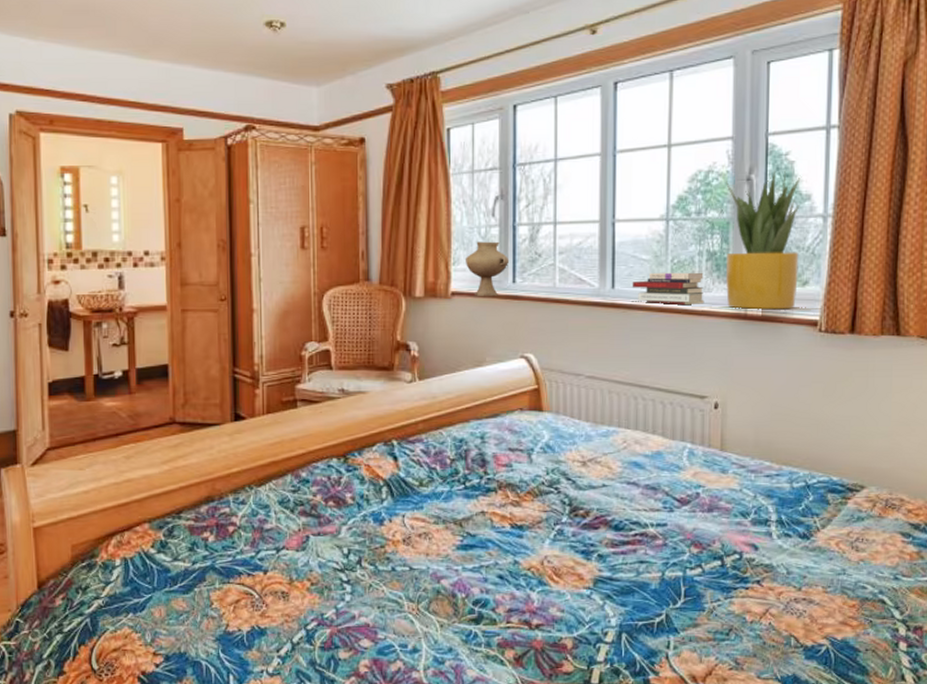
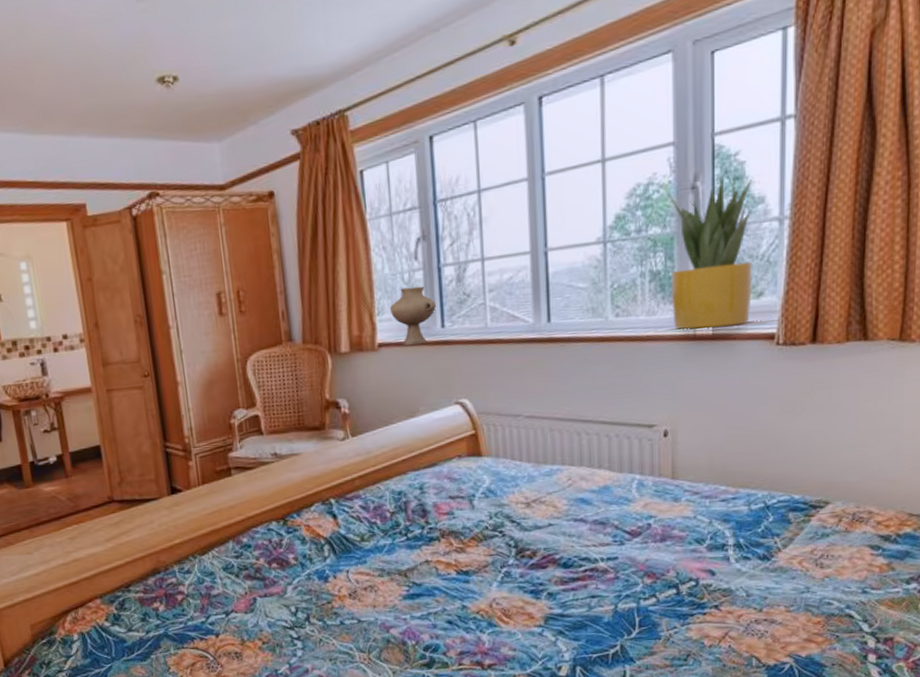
books: present [632,272,704,306] -> none [569,294,649,334]

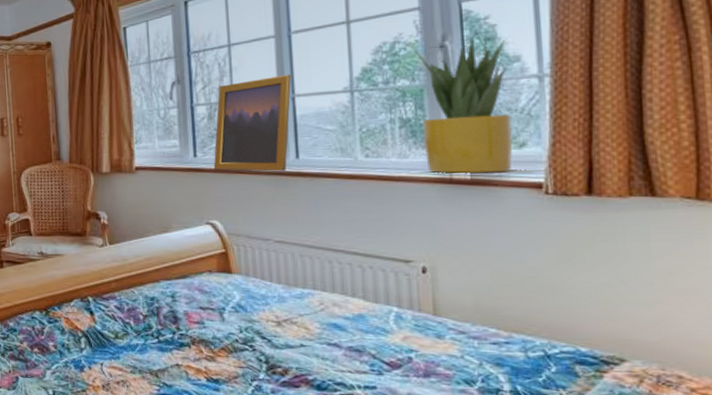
vase: present [390,286,436,345] -> none [147,121,189,171]
picture frame: none [462,225,545,342] -> present [213,74,292,172]

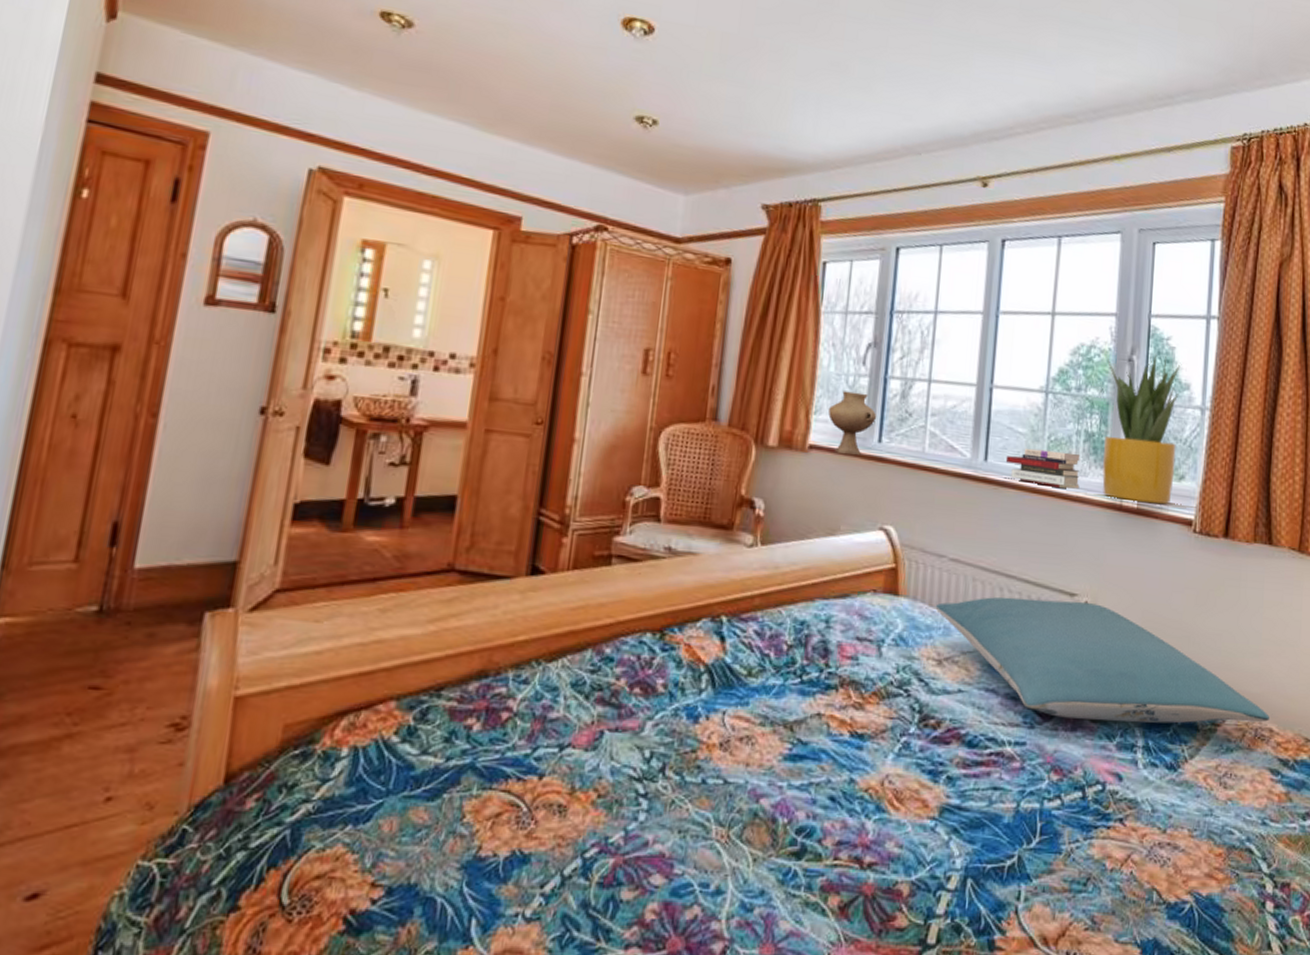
vase: none [147,121,189,171] -> present [828,391,876,456]
picture frame: present [213,74,292,172] -> none [897,358,993,475]
pillow: none [267,268,676,371] -> present [935,597,1269,724]
books: none [317,139,401,172] -> present [1005,448,1080,489]

